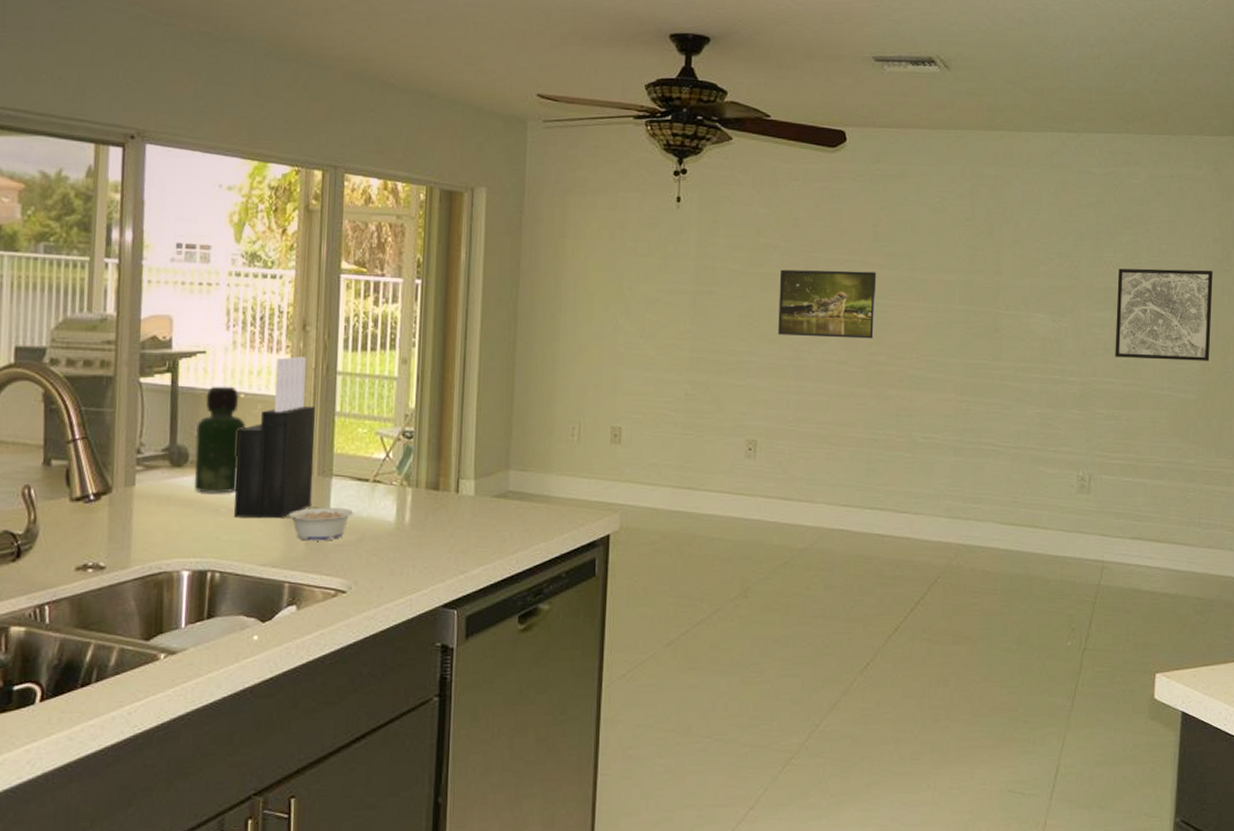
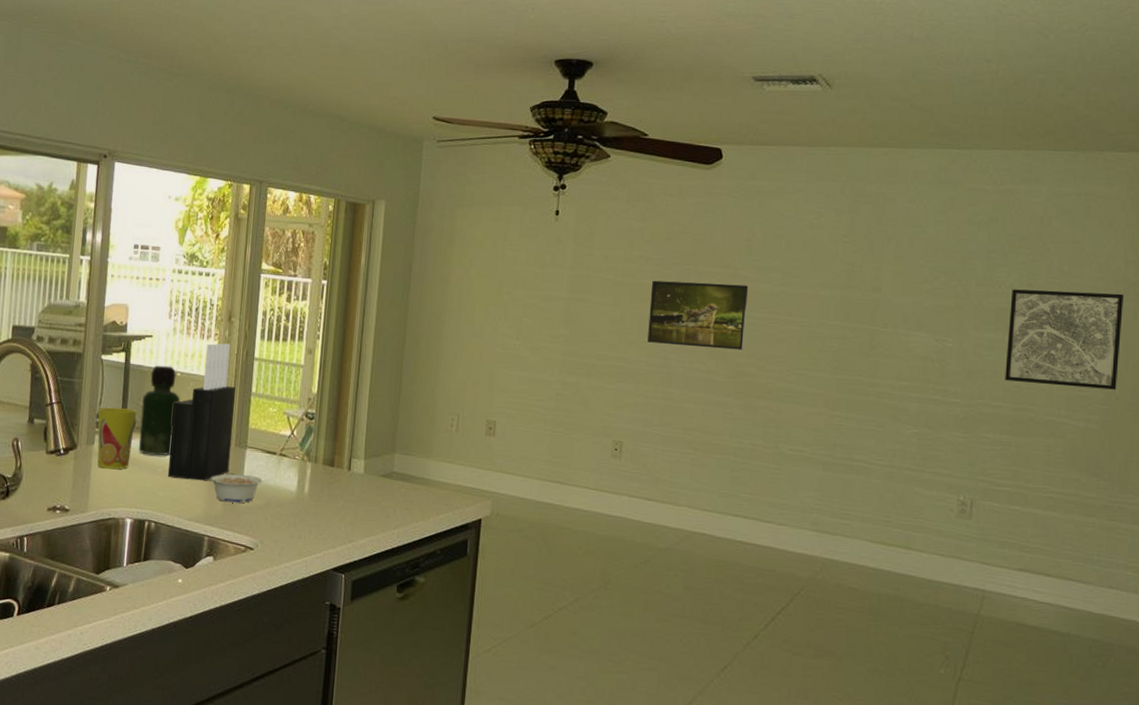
cup: none [138,440,190,514] -> present [97,407,137,470]

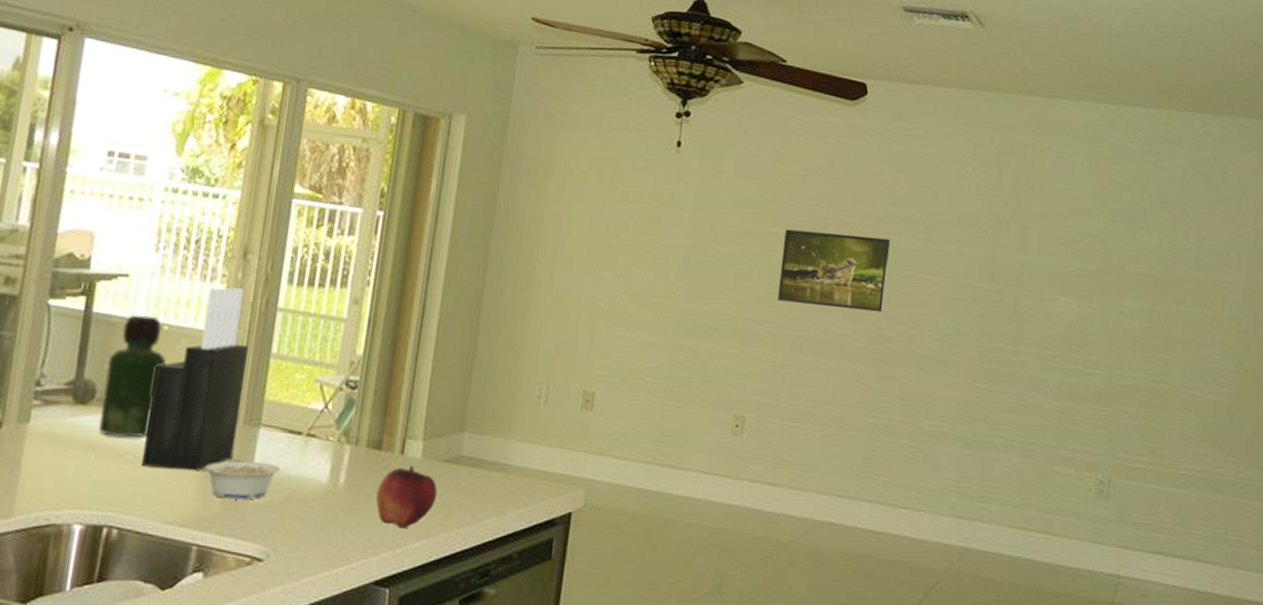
cup: present [97,407,137,470] -> none [32,371,99,457]
fruit: none [331,479,377,527] -> present [375,466,437,528]
wall art: present [1005,289,1123,390] -> none [1144,254,1253,362]

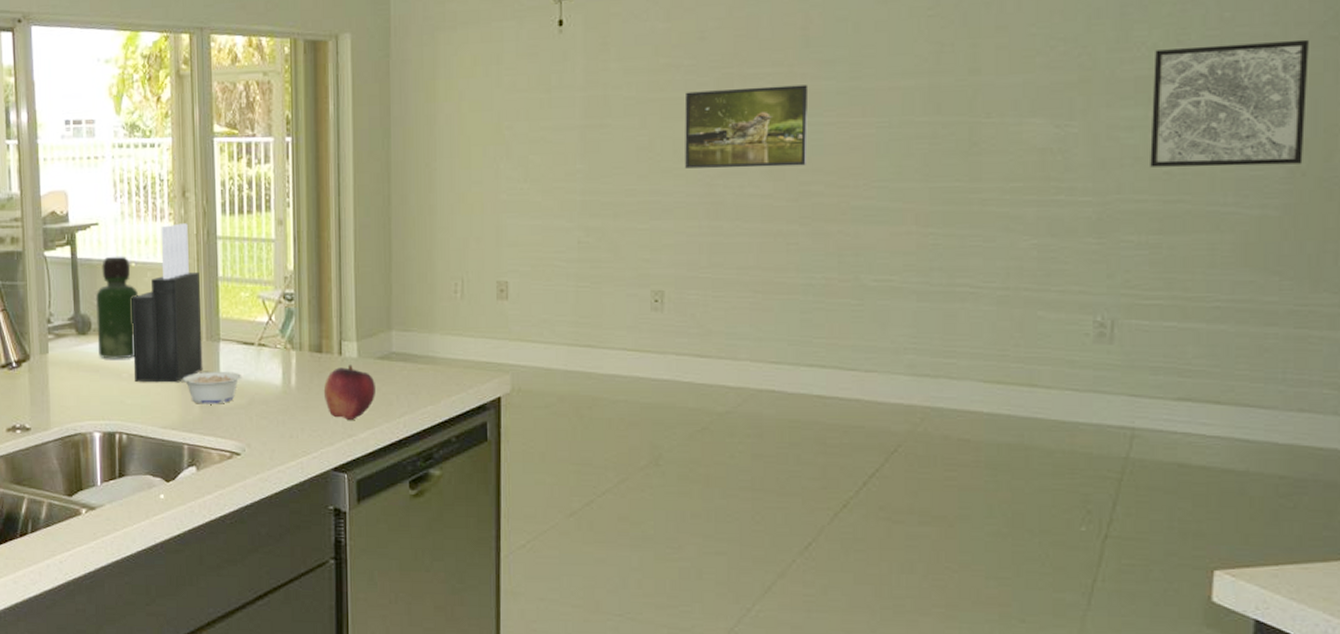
wall art: none [1144,254,1253,362] -> present [1150,39,1309,167]

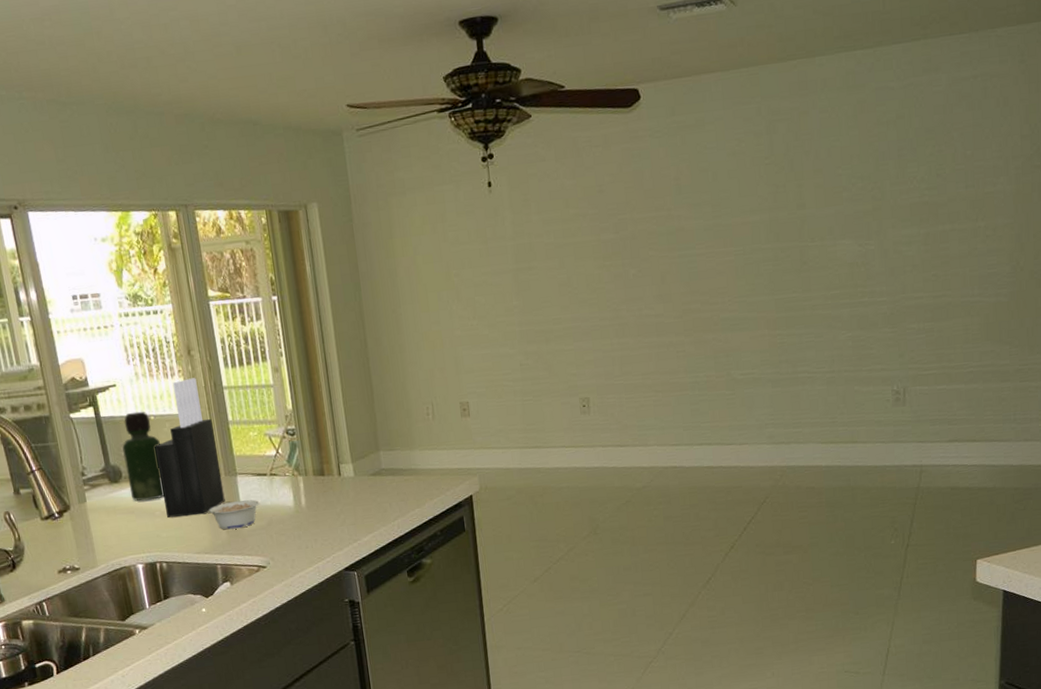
fruit: present [323,365,375,420] -> none [329,483,372,528]
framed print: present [684,85,809,168] -> none [591,224,686,298]
wall art: present [1150,39,1309,167] -> none [922,168,1022,272]

